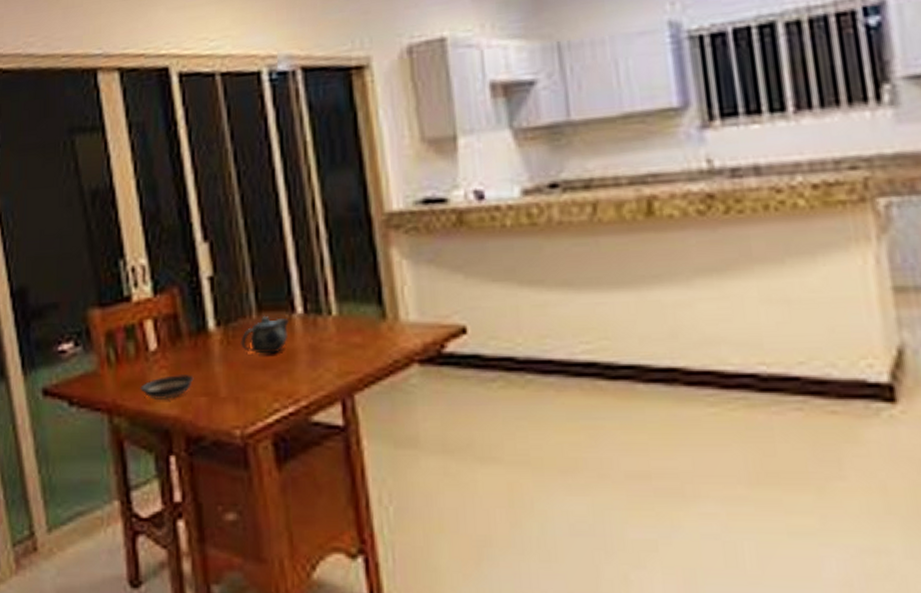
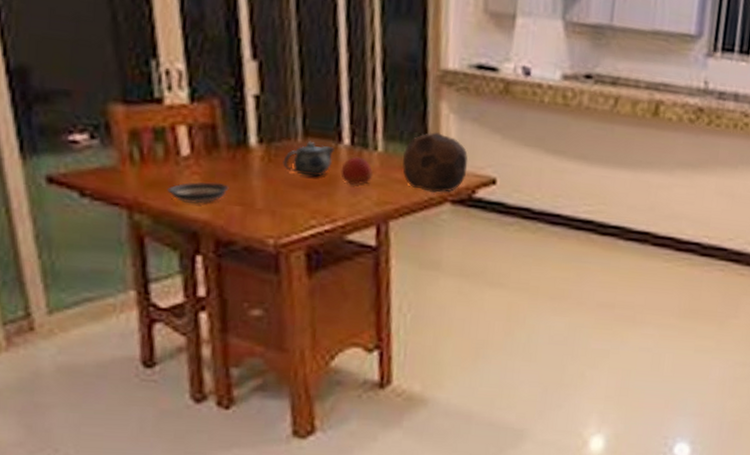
fruit: none [297,325,330,357] -> present [341,156,373,185]
soccer ball: none [358,282,431,354] -> present [402,131,468,193]

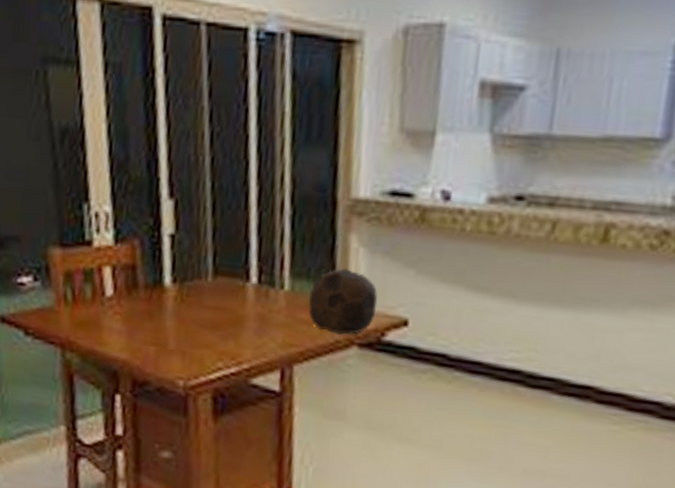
saucer: present [167,181,229,204] -> none [93,321,146,344]
teapot: present [282,140,334,177] -> none [193,279,242,317]
fruit: present [341,156,373,185] -> none [247,296,278,326]

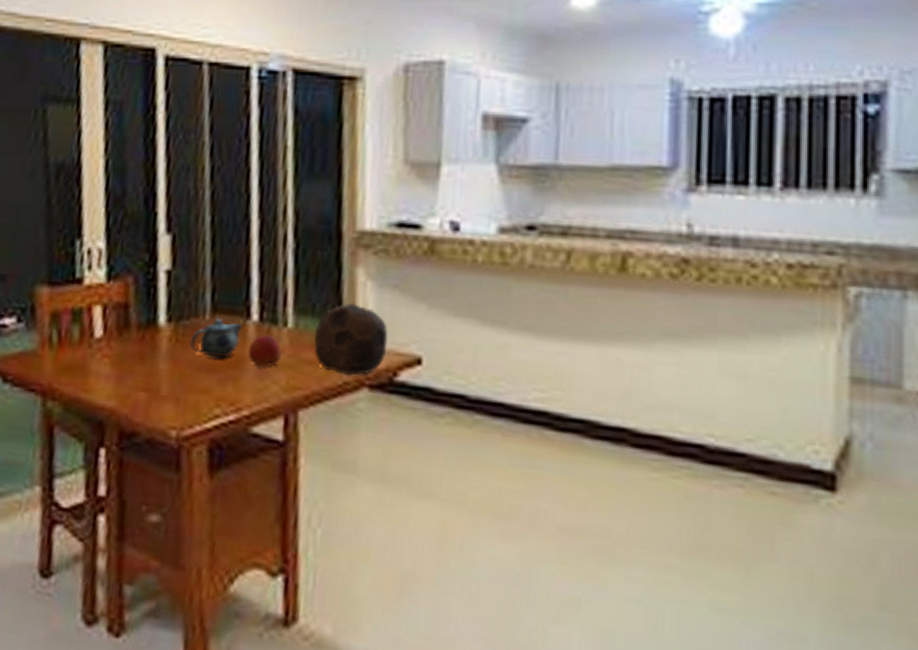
teapot: none [193,279,242,317] -> present [189,317,242,358]
fruit: none [247,296,278,326] -> present [248,334,282,367]

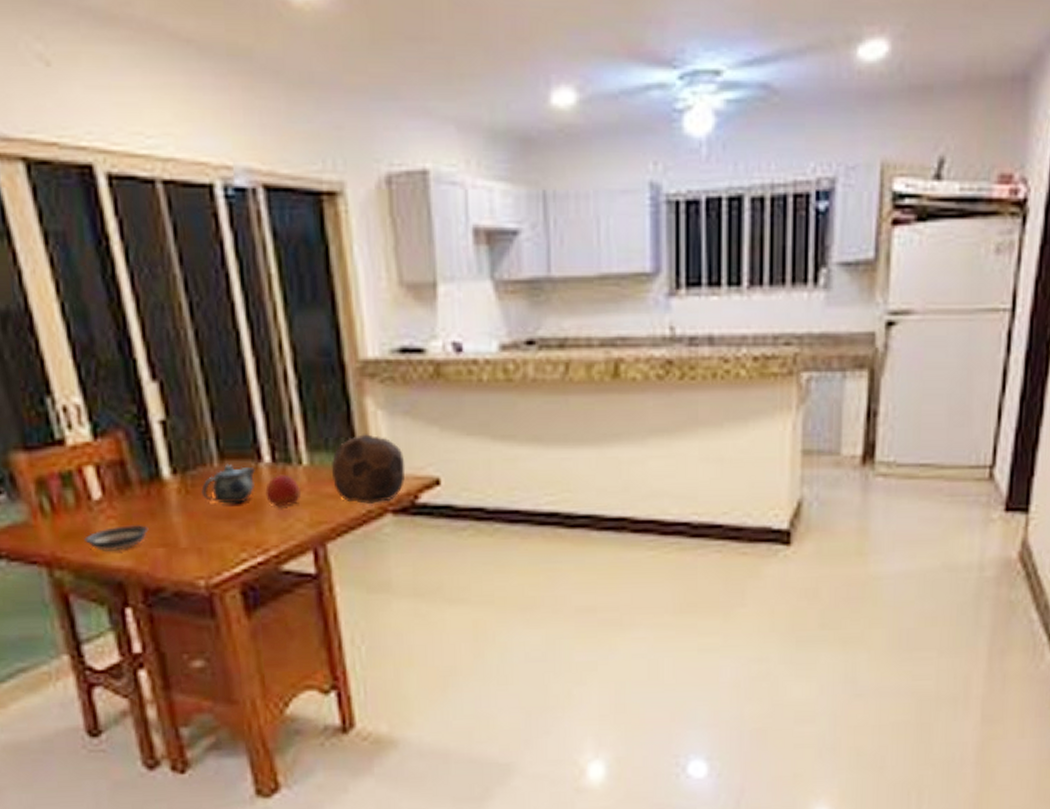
saucer: none [79,365,136,390] -> present [84,524,149,553]

